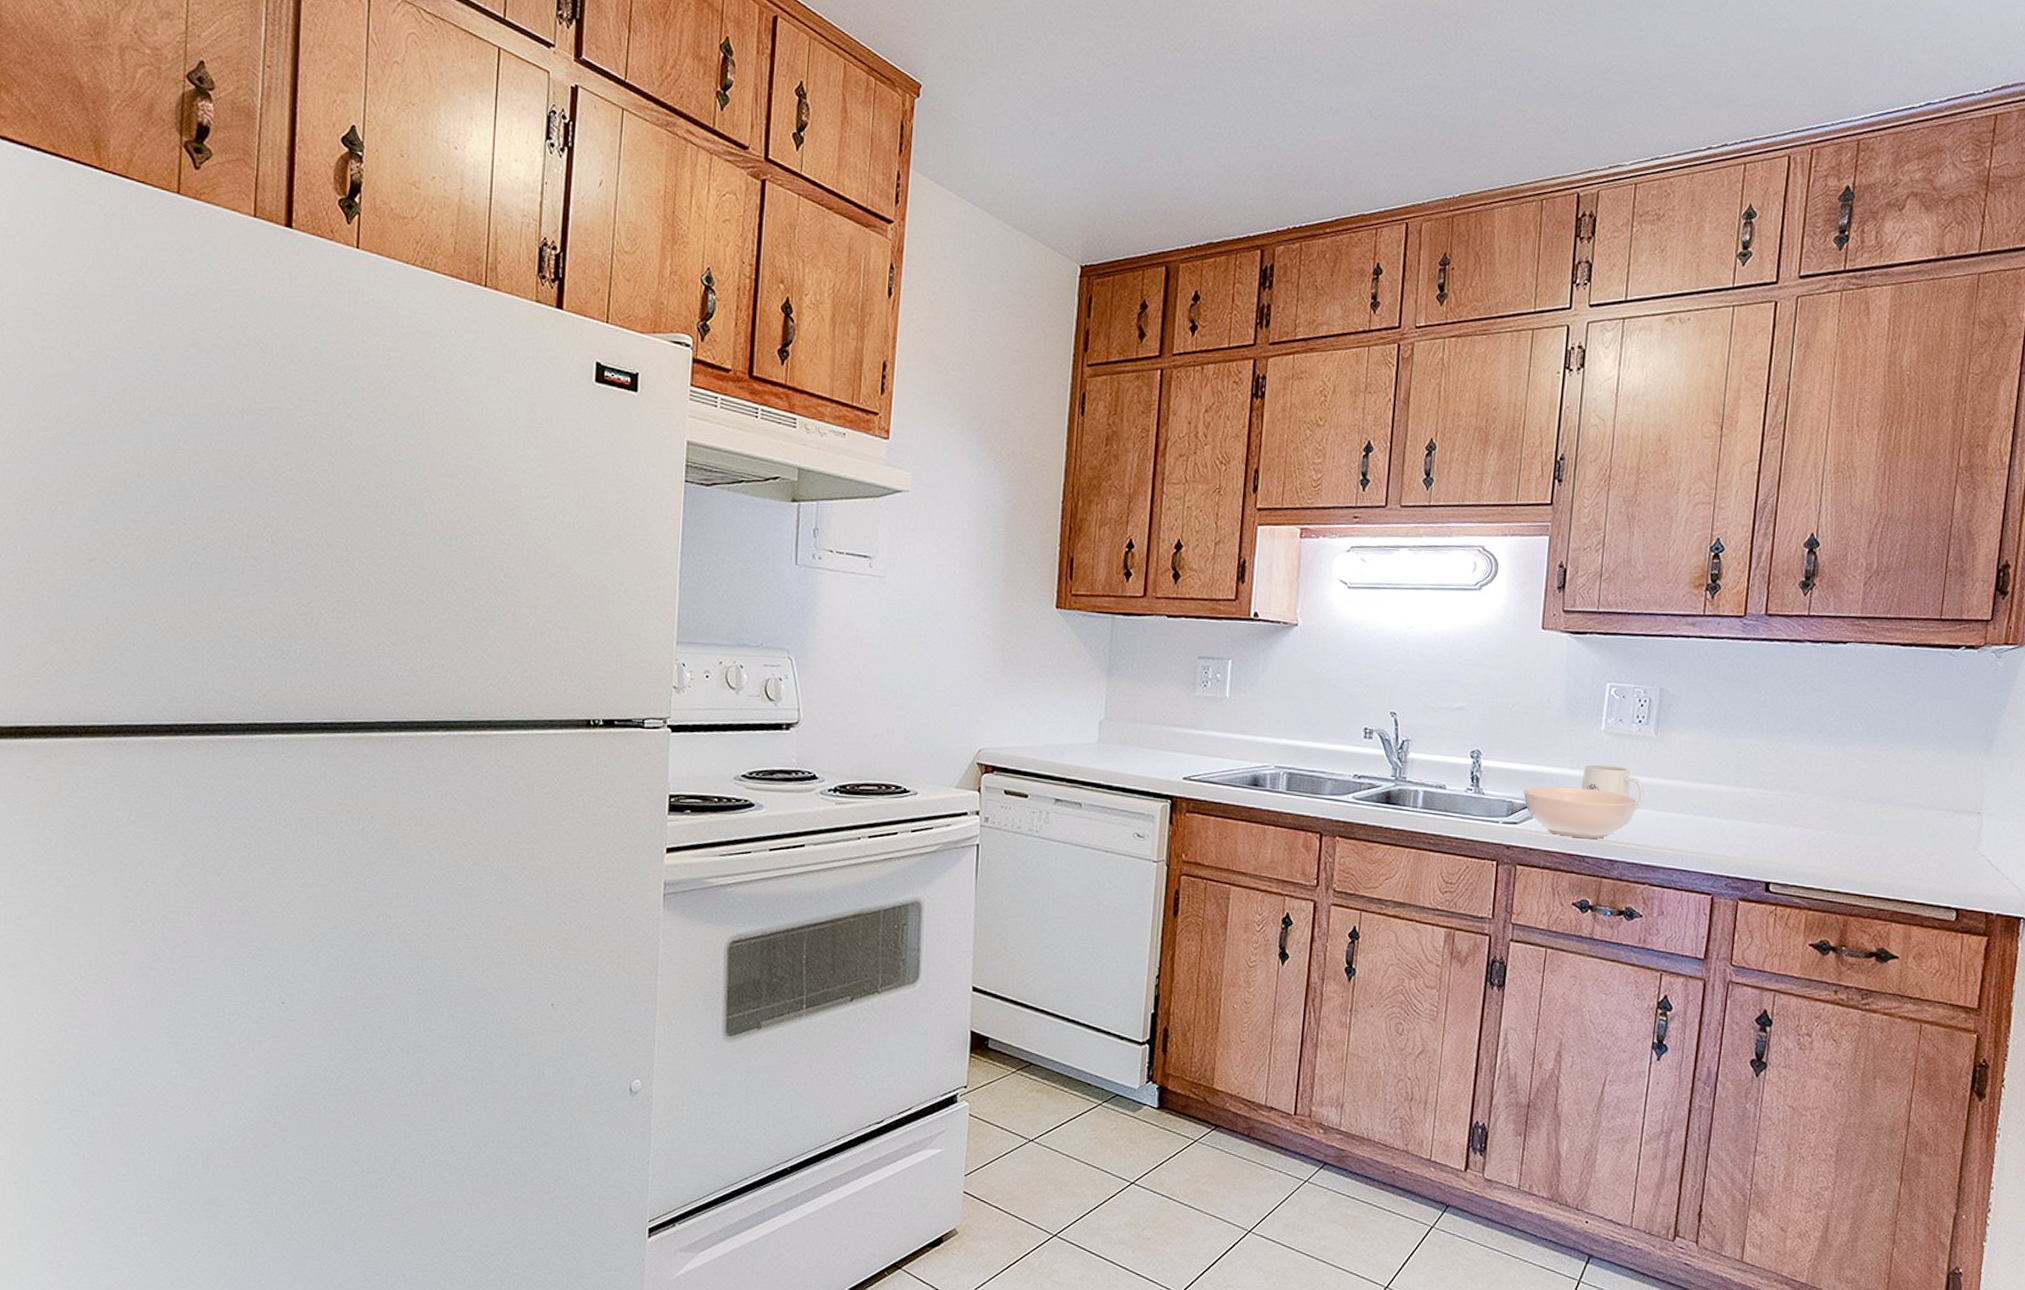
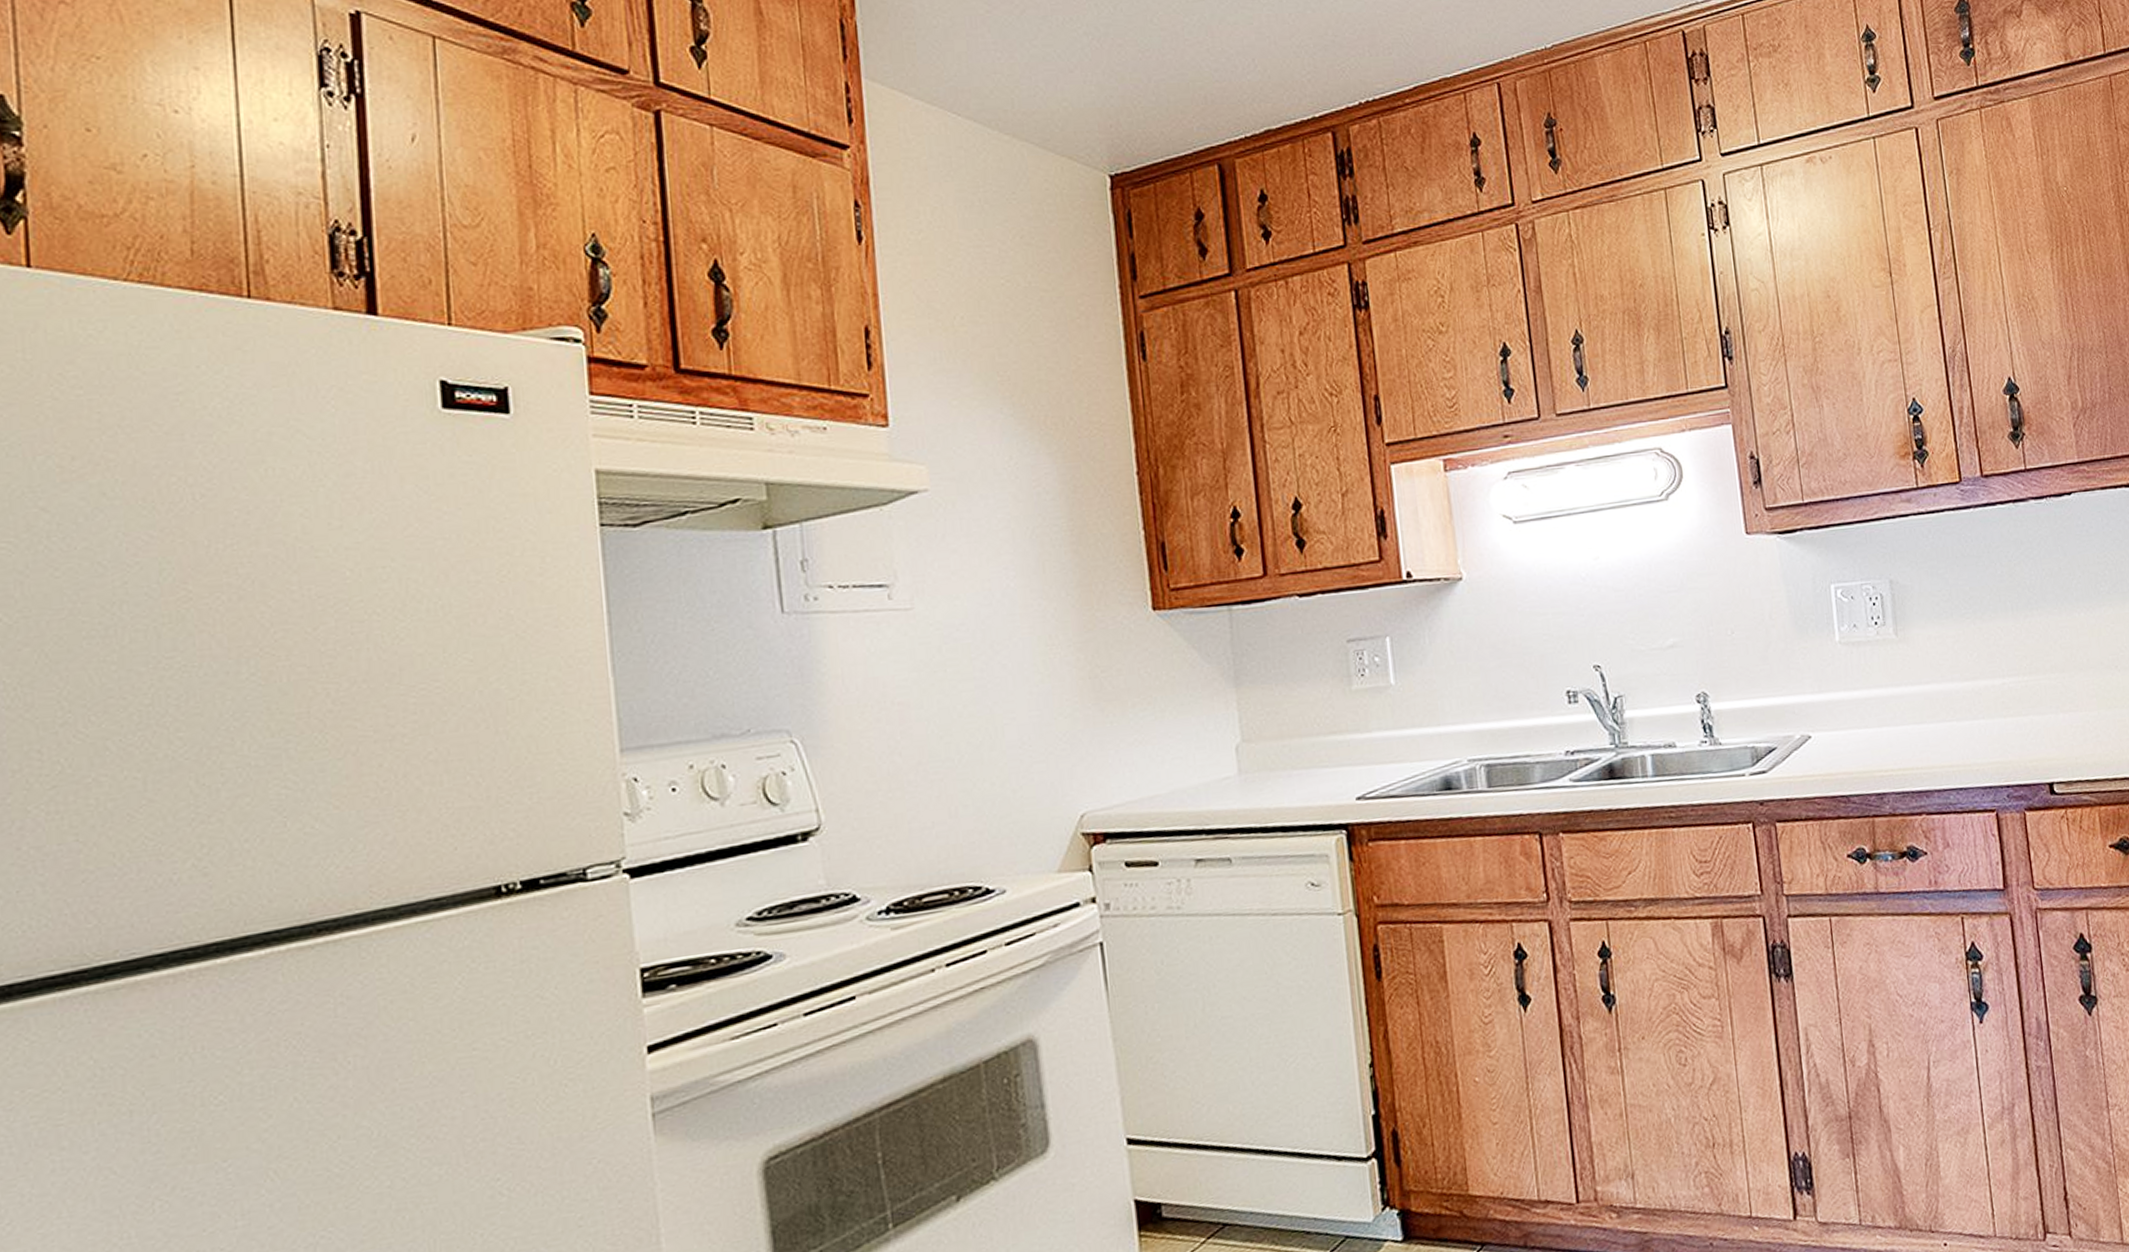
bowl: present [1522,786,1639,839] -> none [1764,712,1894,776]
mug: present [1581,764,1645,810] -> none [1826,680,1900,728]

